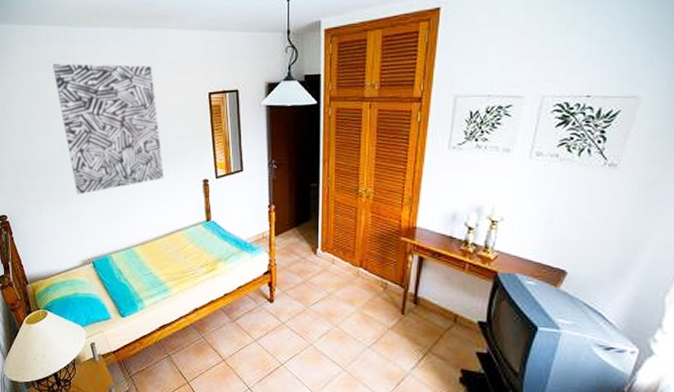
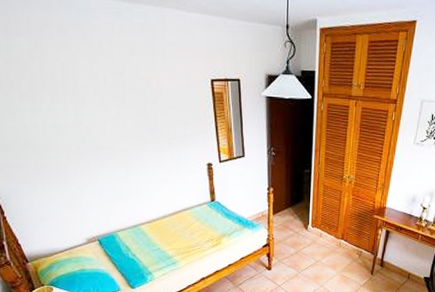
wall art: present [53,63,164,195] -> none [35,31,169,175]

